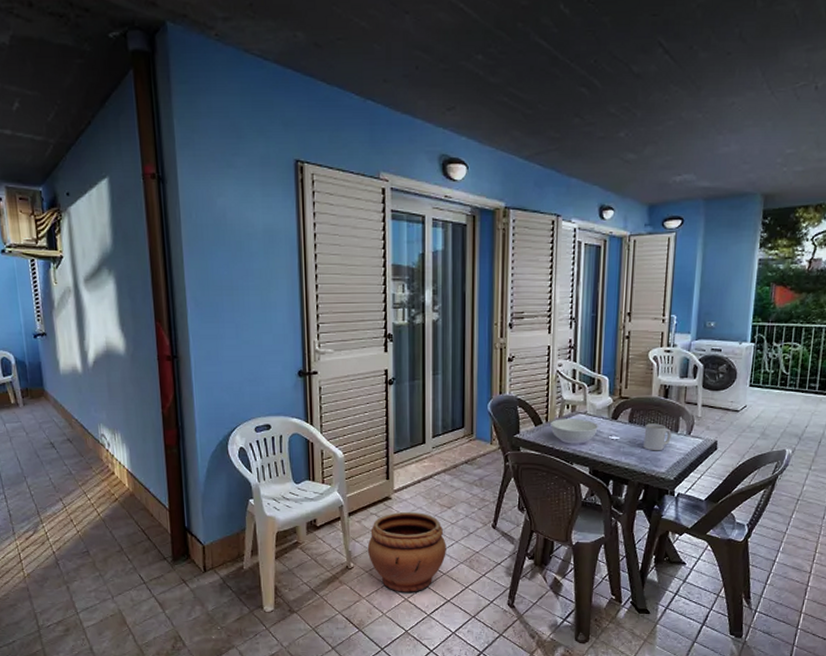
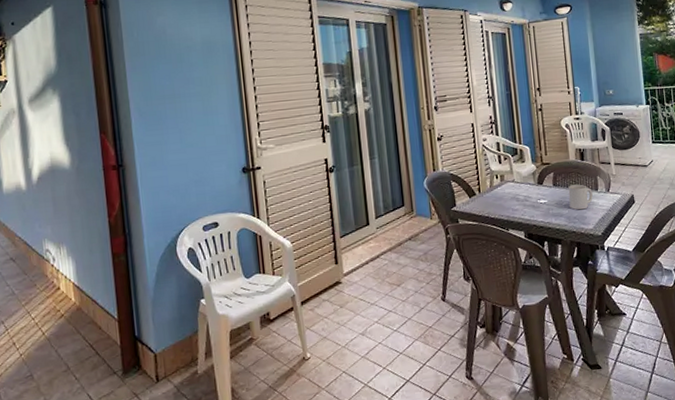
planter pot: present [367,512,446,593] -> none [322,293,401,378]
bowl: present [550,419,598,444] -> none [483,187,527,212]

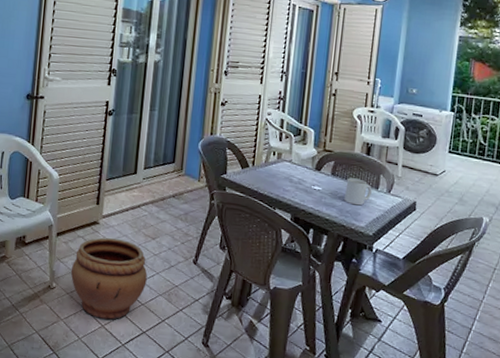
planter pot: none [322,293,401,378] -> present [70,237,148,321]

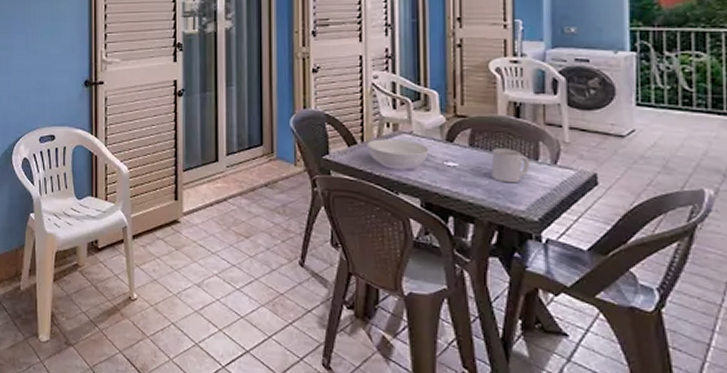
planter pot: present [70,237,148,321] -> none [152,238,244,338]
bowl: none [256,164,302,191] -> present [367,139,429,170]

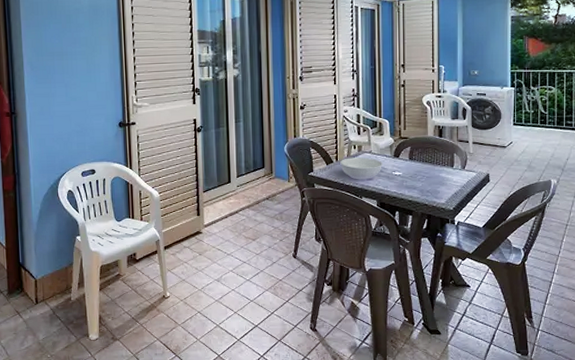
cup: present [491,148,530,183] -> none [424,160,448,185]

